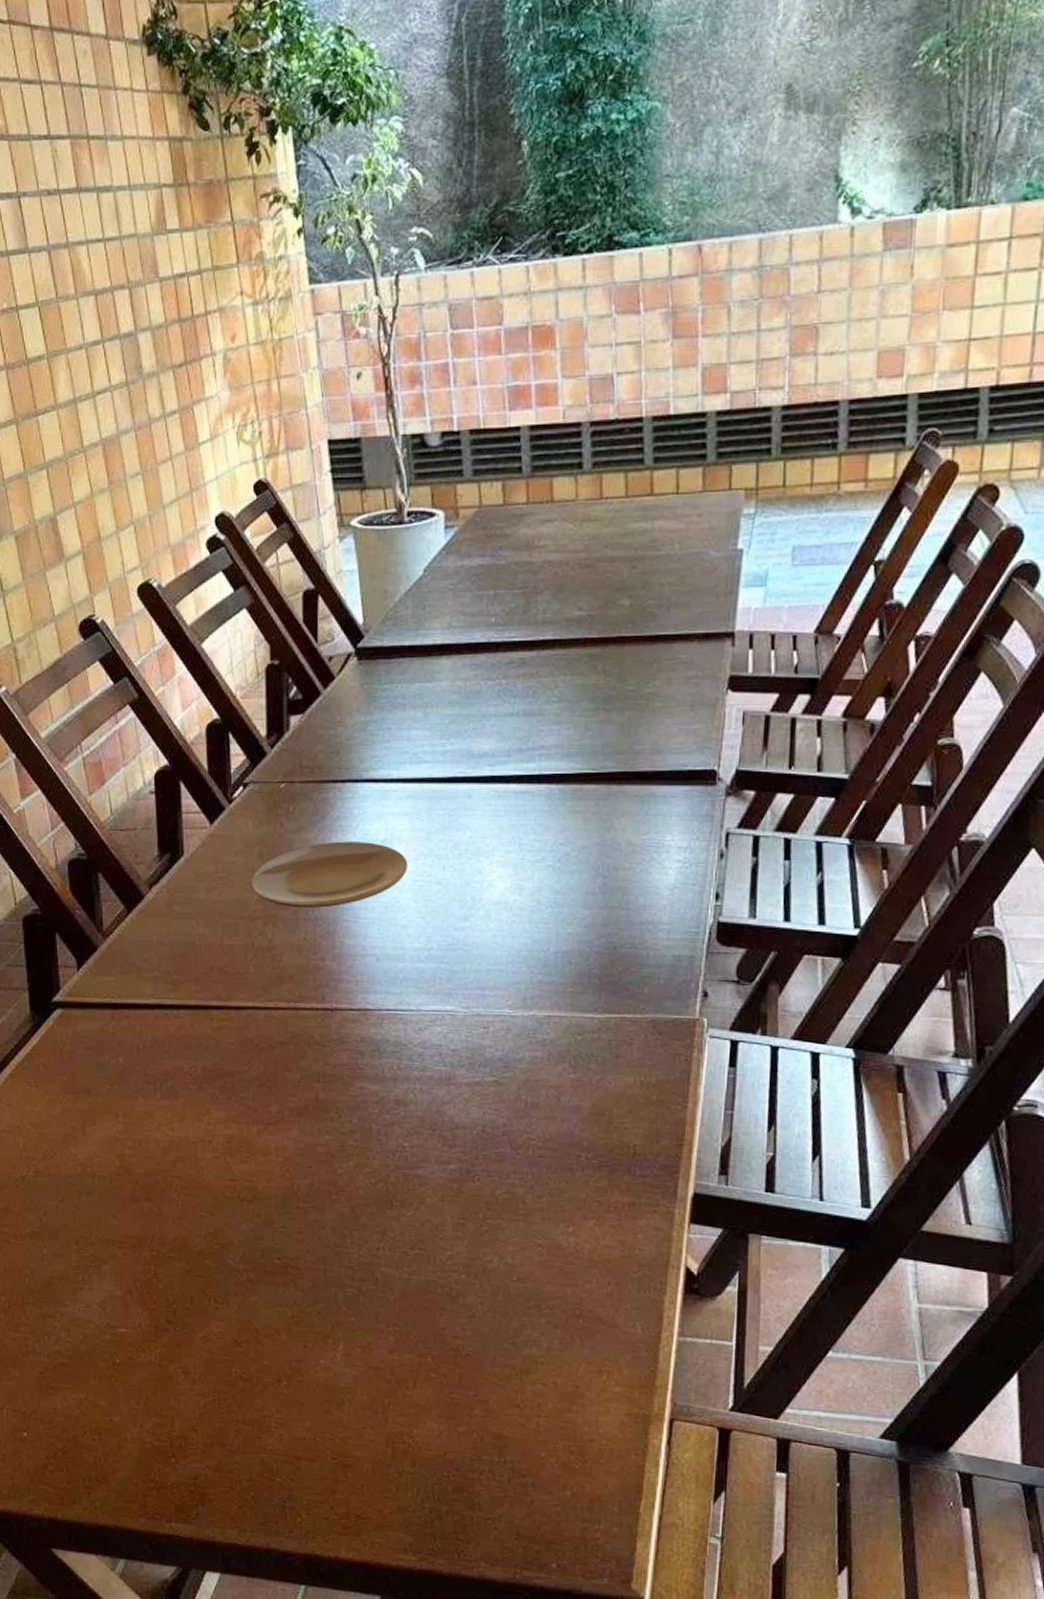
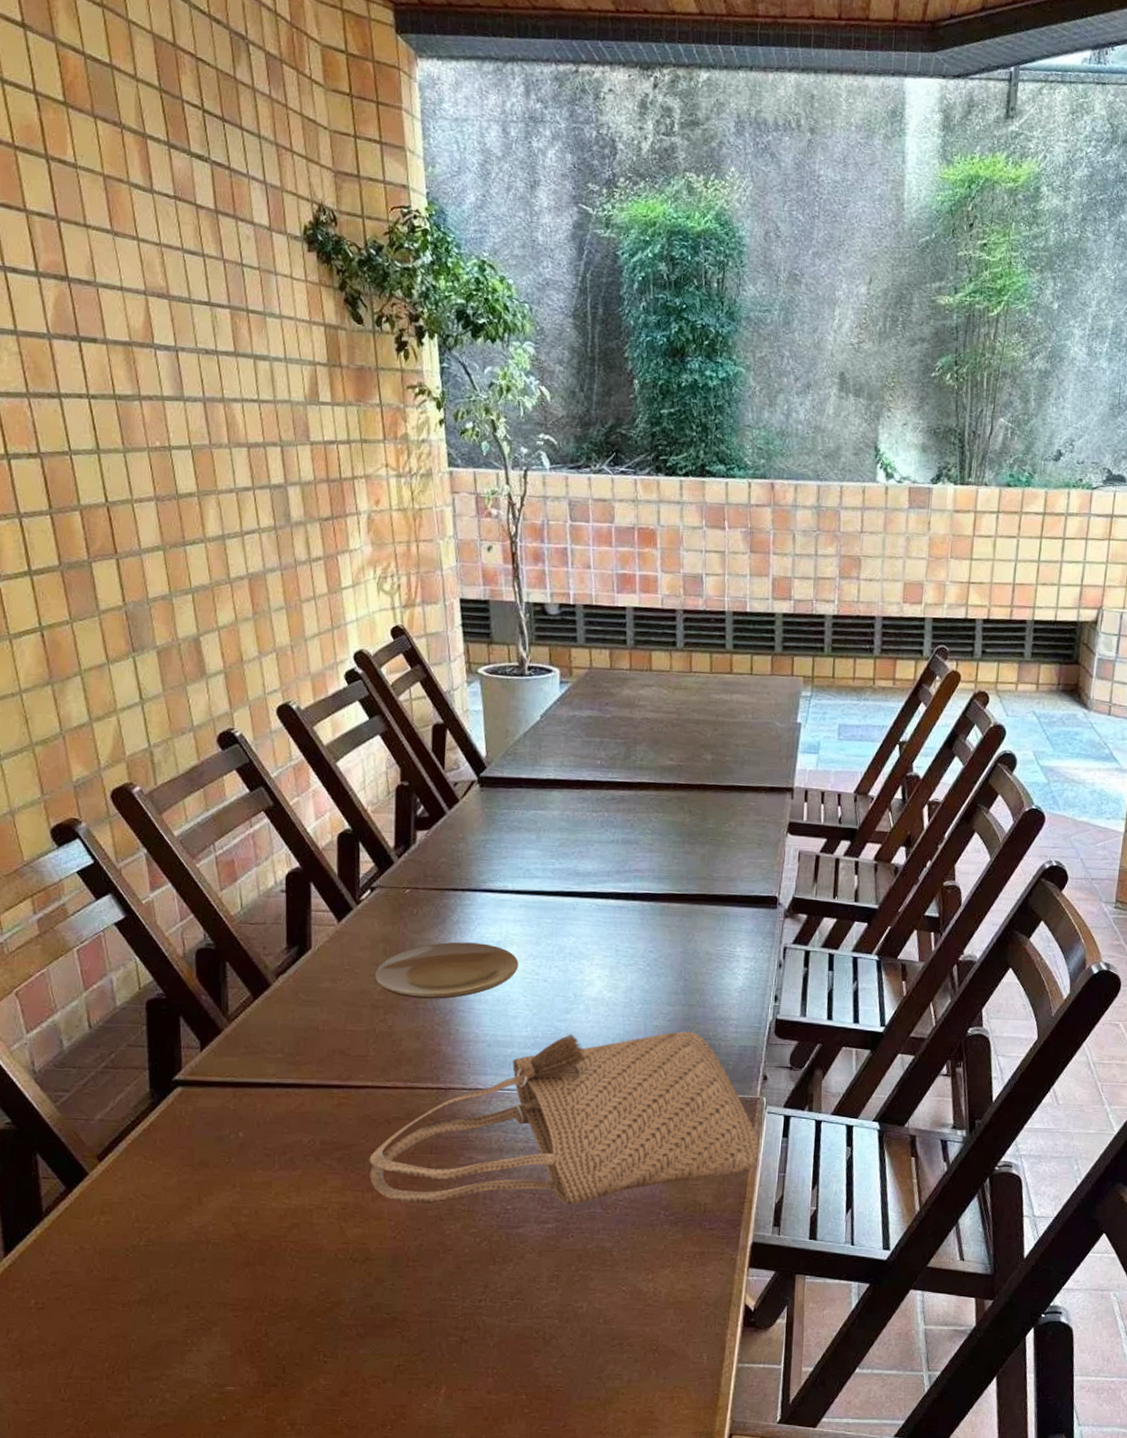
tote bag: none [253,939,700,1143] -> present [369,1031,759,1205]

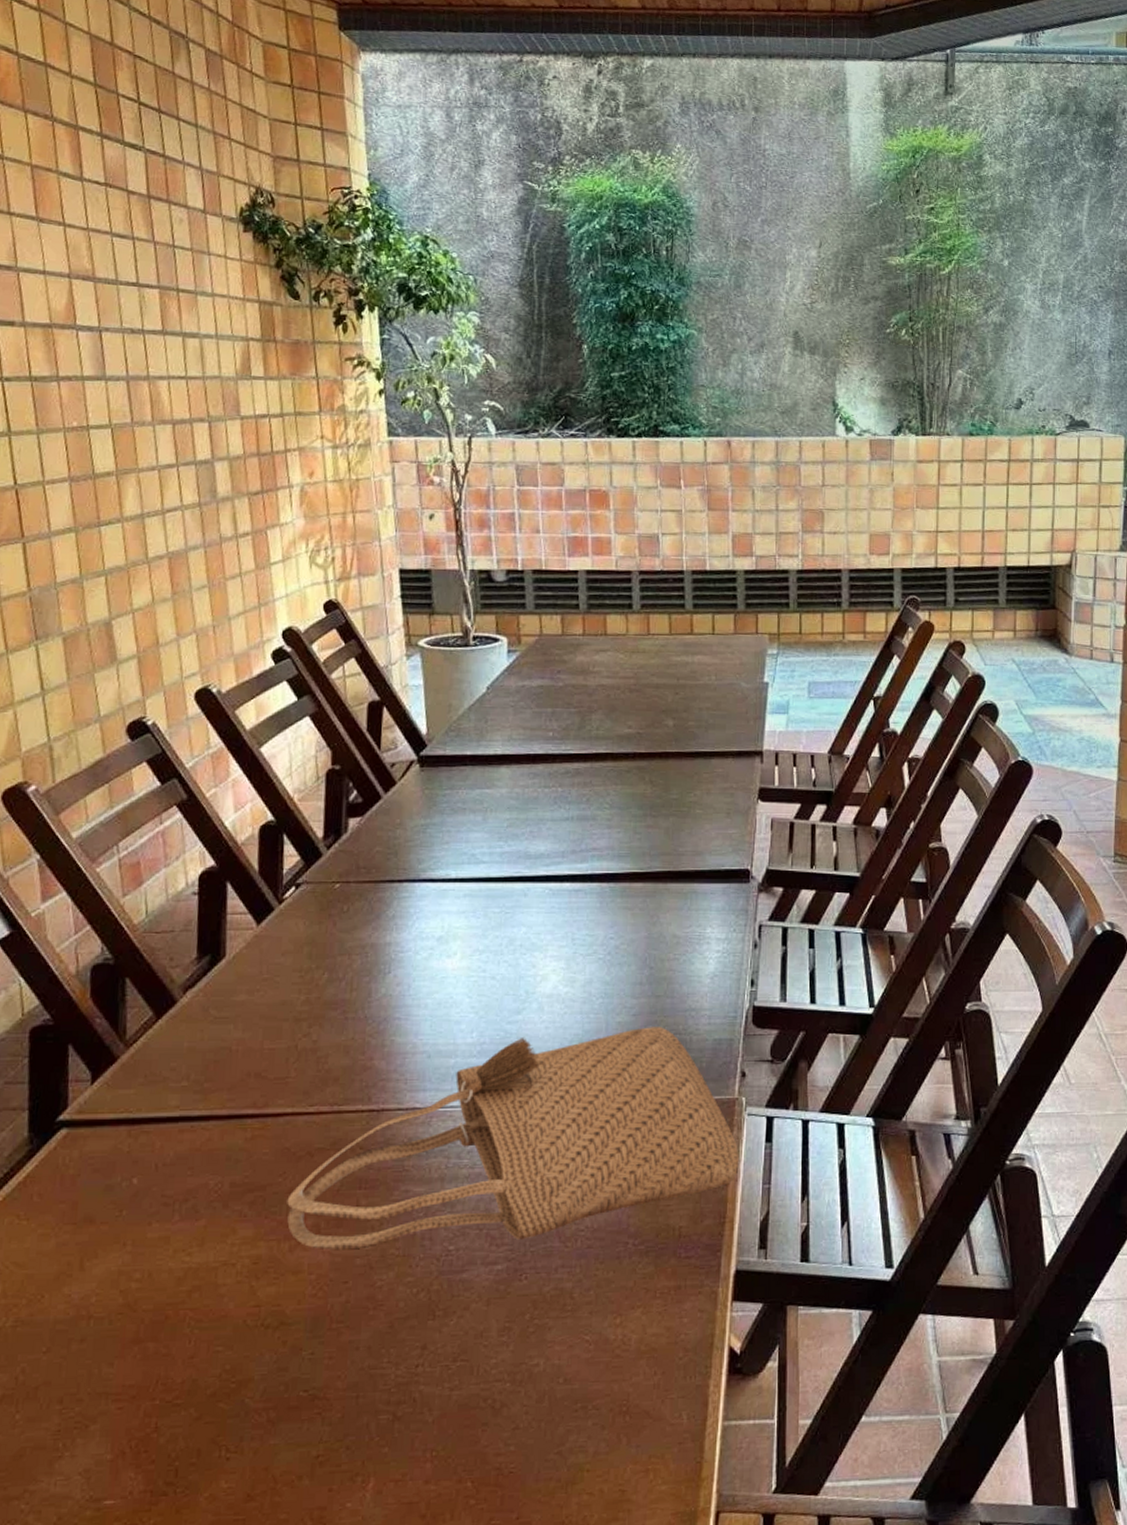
plate: present [374,942,519,999] -> none [297,940,463,1007]

